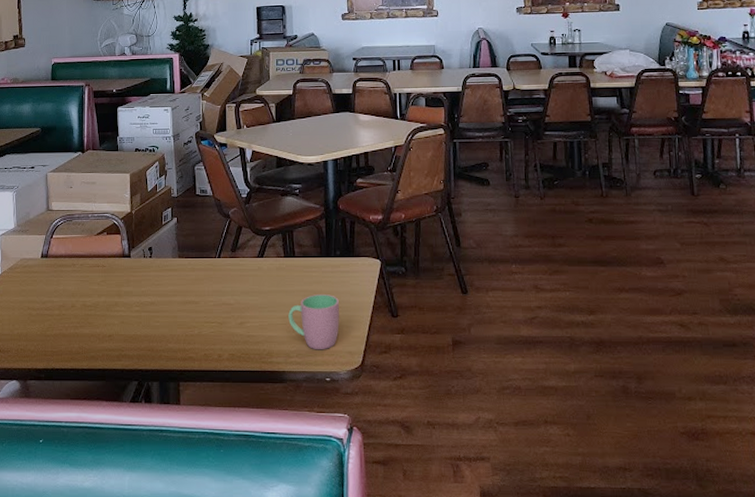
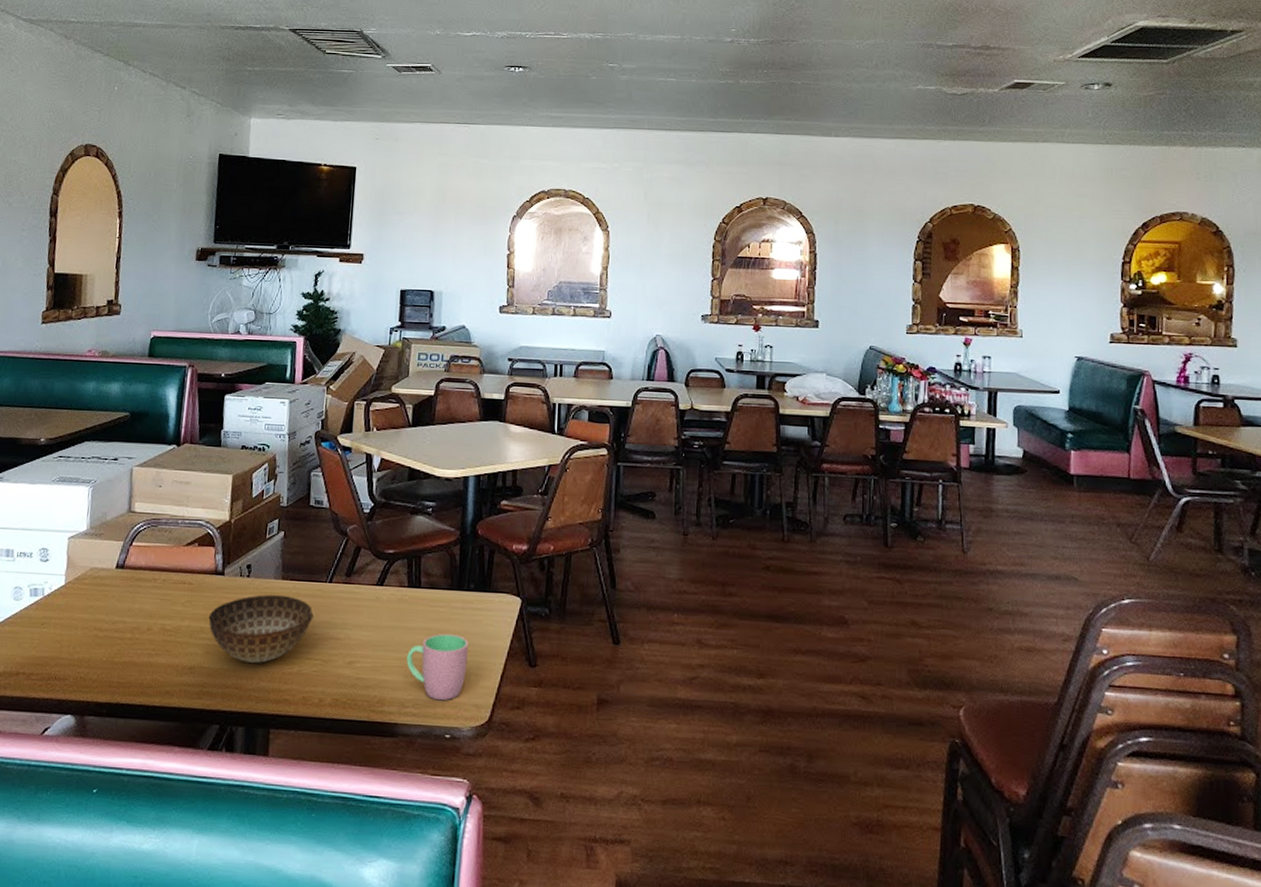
bowl: none [121,271,207,328] -> present [208,594,314,663]

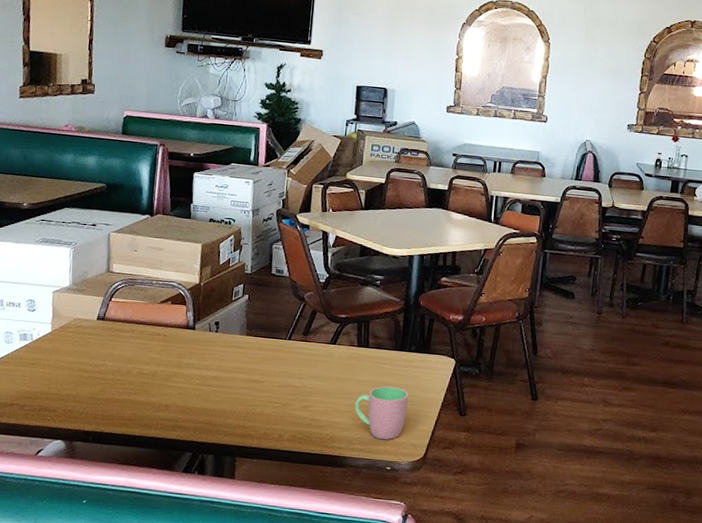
bowl: present [208,594,314,663] -> none [181,347,274,404]

